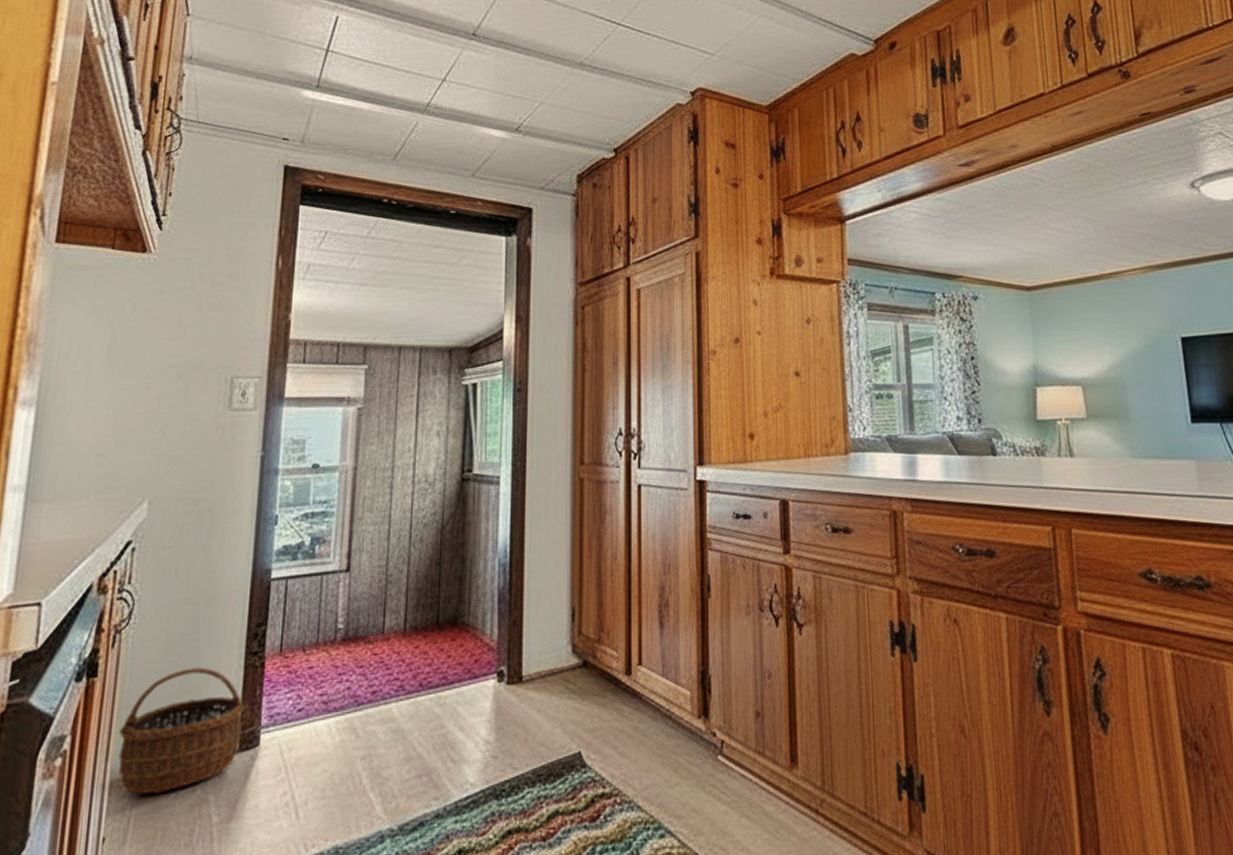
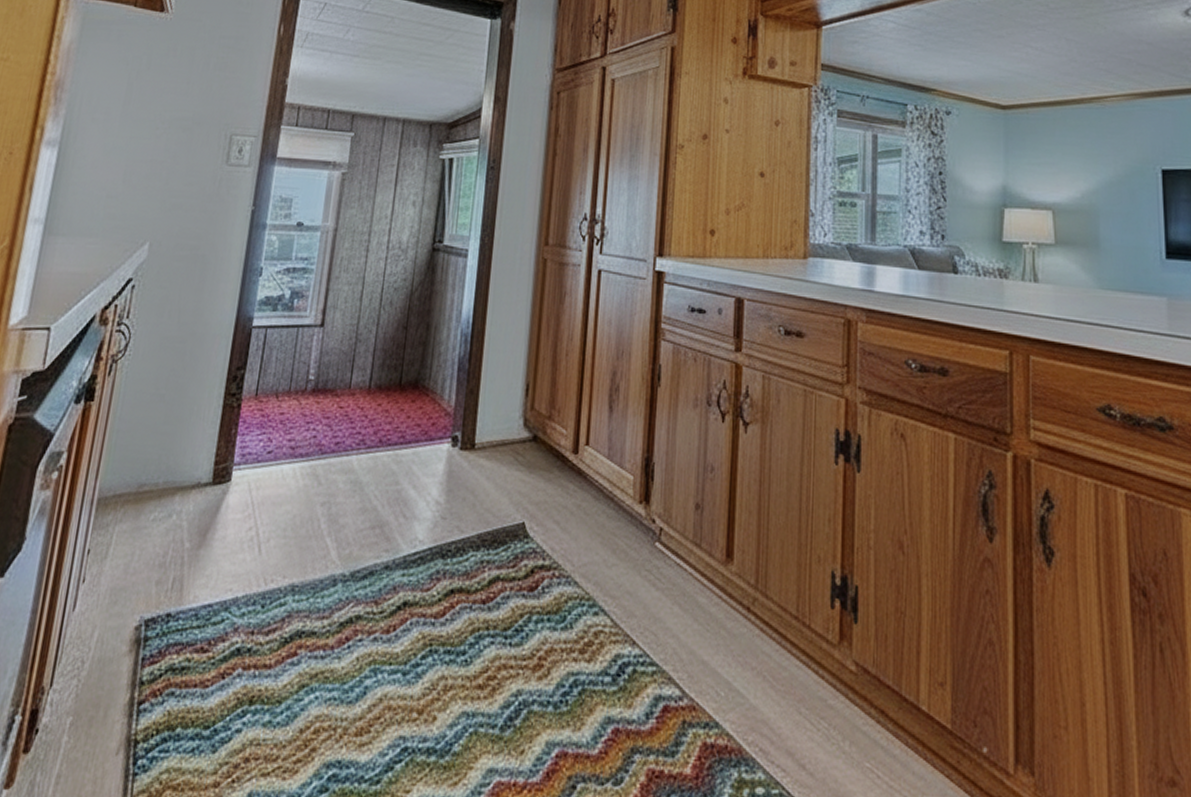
wicker basket: present [118,667,245,794] -> none [106,402,221,515]

